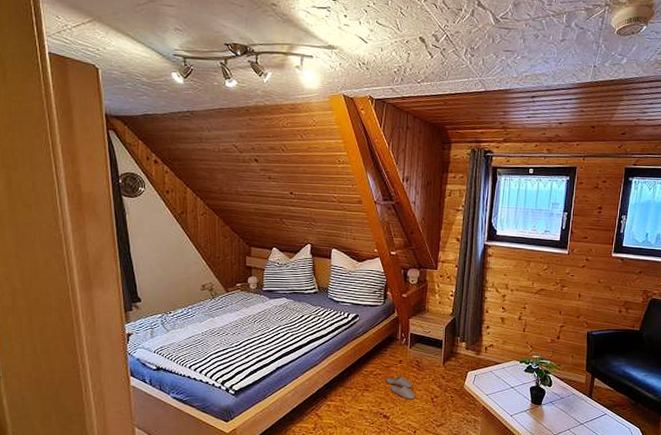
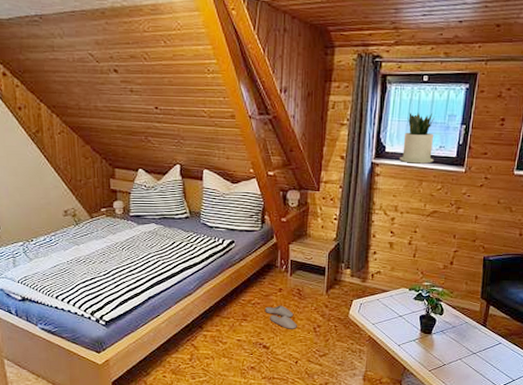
planter: none [509,201,540,246] -> present [400,113,434,164]

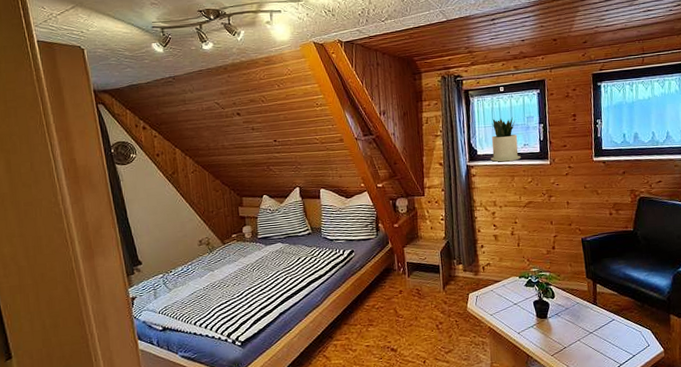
slippers: present [265,305,297,329] -> none [389,306,421,330]

